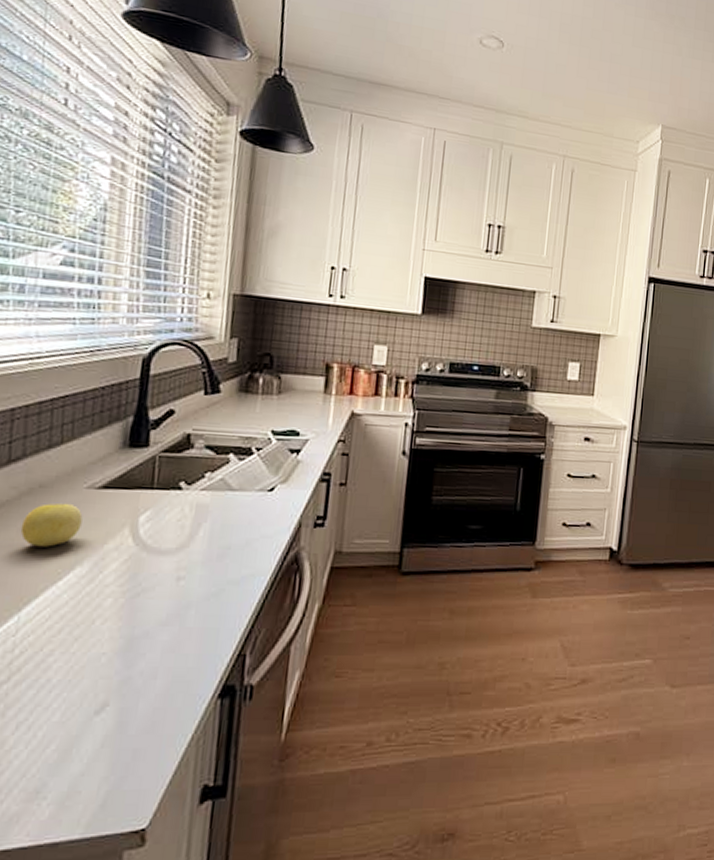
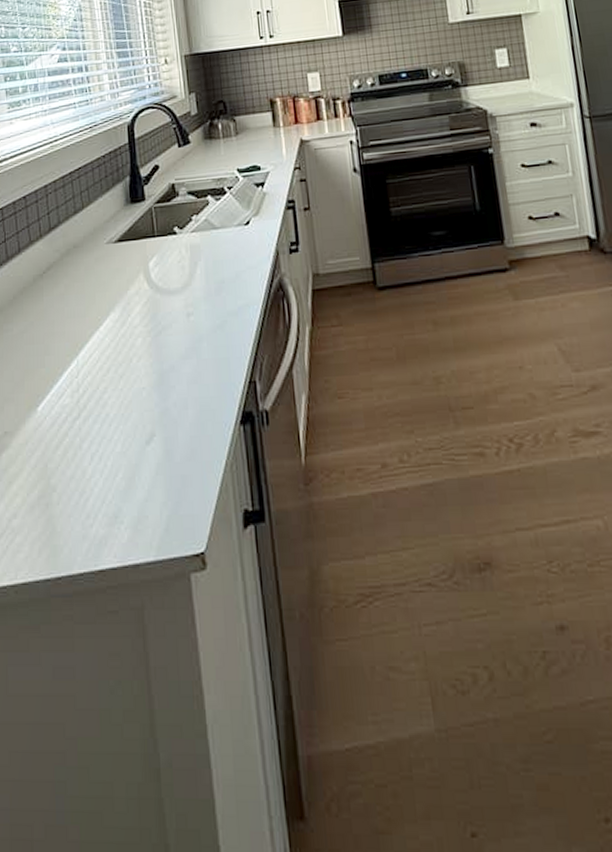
apple: present [20,503,83,547] -> none [66,258,108,299]

